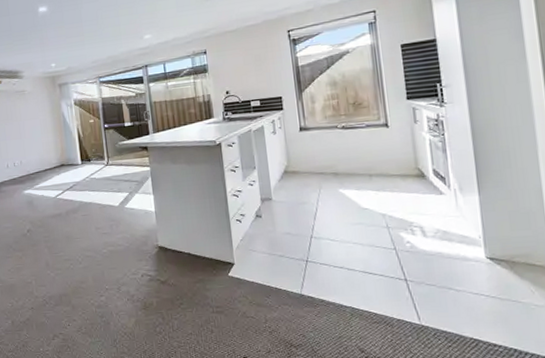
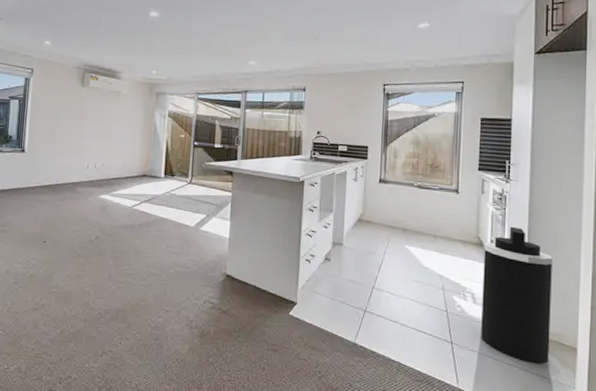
trash can: none [426,151,520,289] -> present [481,226,552,364]

